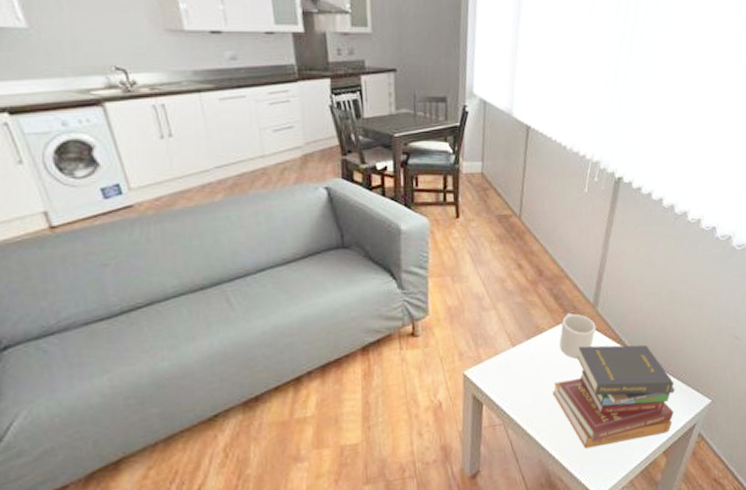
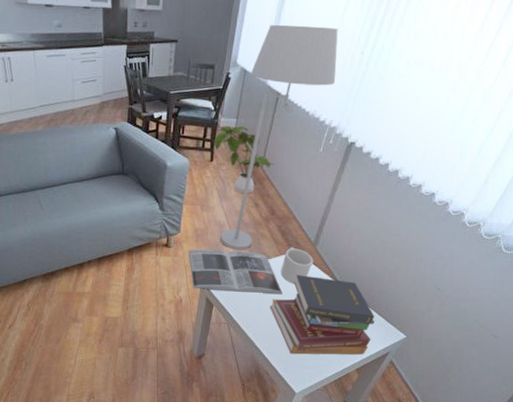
magazine: none [442,326,566,387] -> present [188,249,283,294]
house plant: none [457,169,534,255] -> present [214,126,274,194]
floor lamp: none [480,44,591,328] -> present [220,25,338,251]

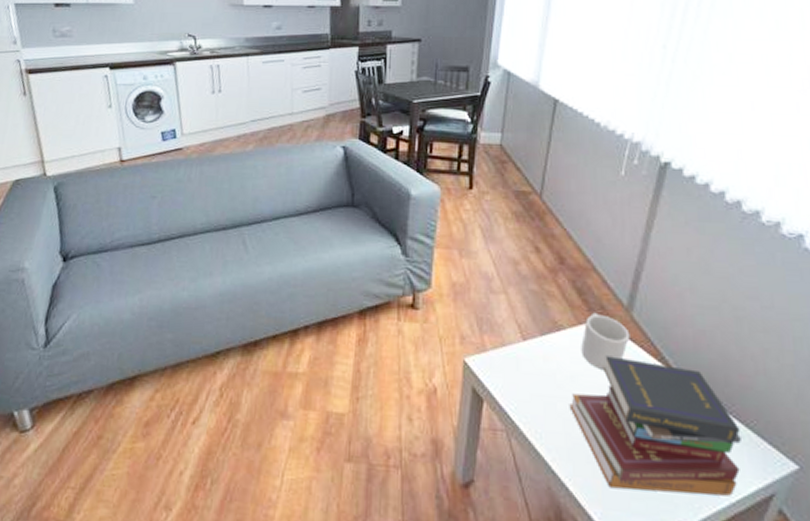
magazine: present [188,249,283,294] -> none [443,312,587,386]
house plant: present [214,126,274,194] -> none [473,142,557,234]
floor lamp: present [220,25,338,251] -> none [488,16,632,317]

